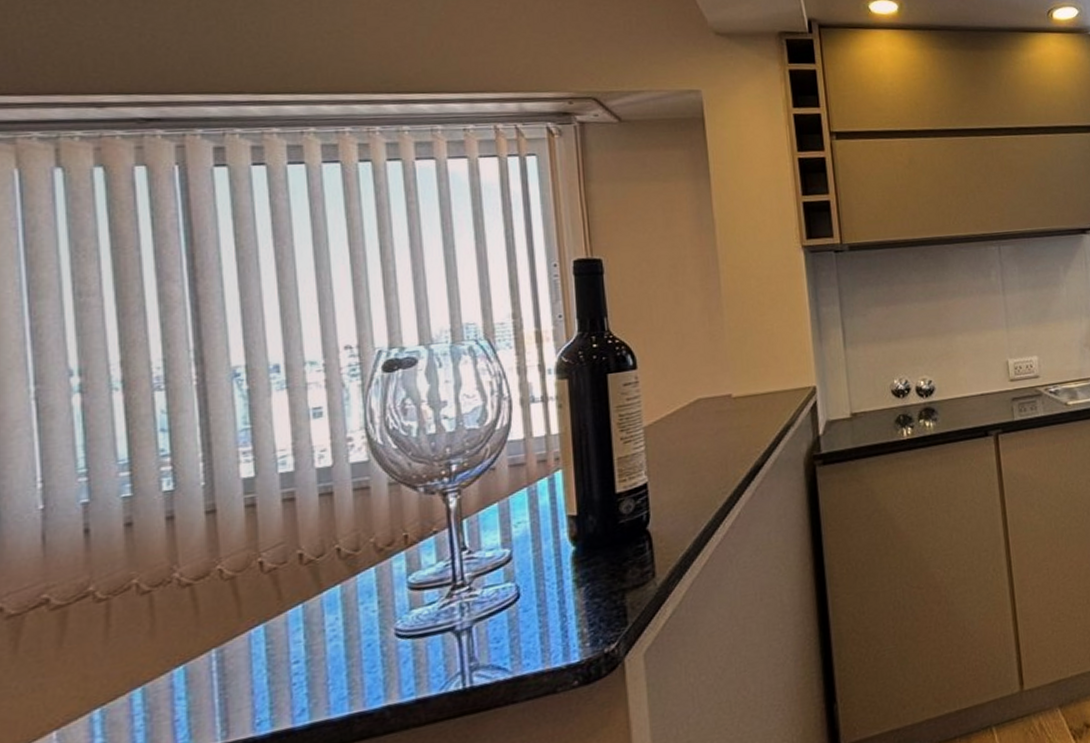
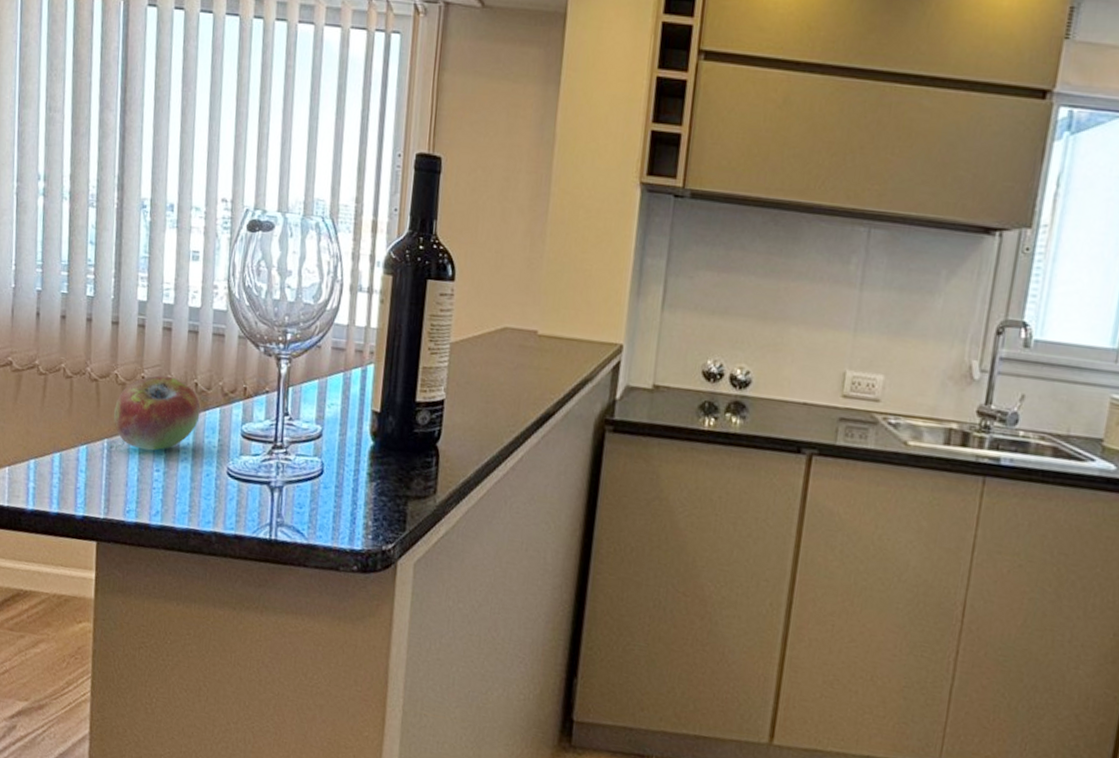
fruit: none [221,550,349,646] -> present [113,375,201,451]

